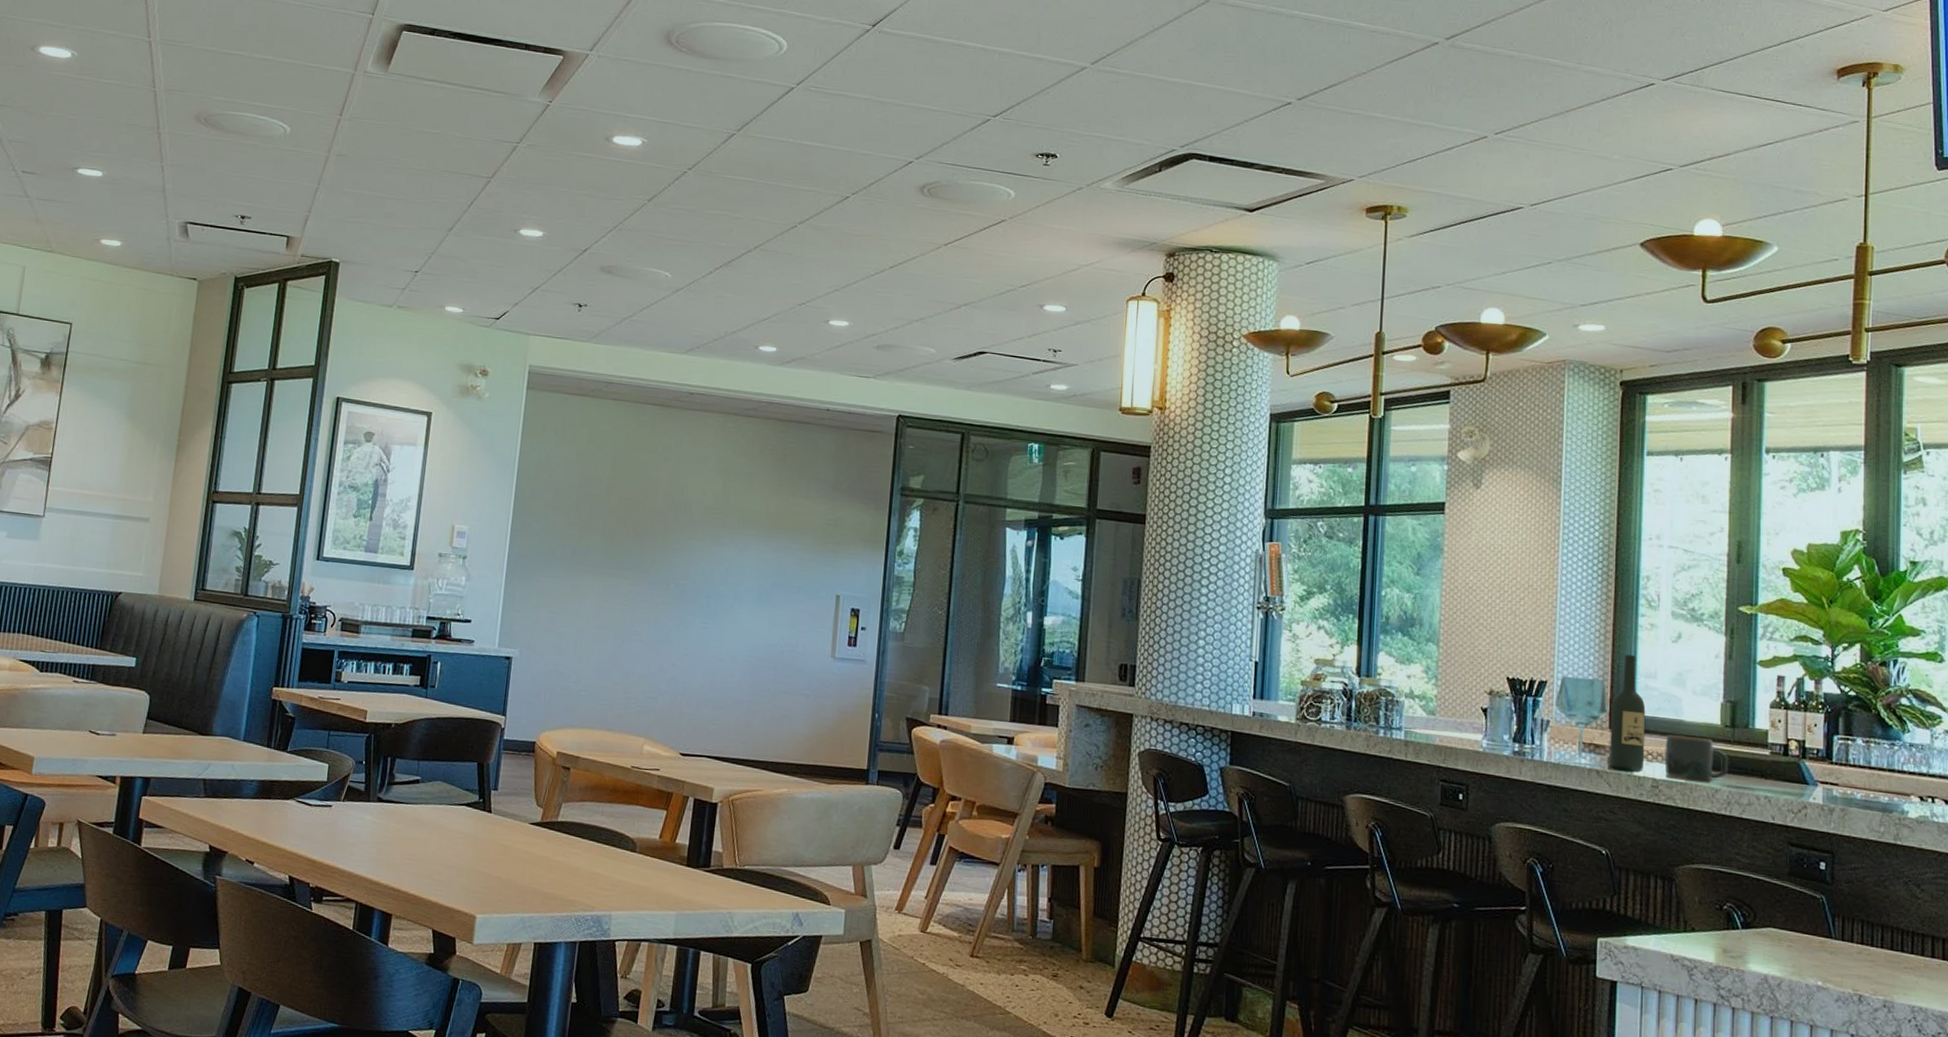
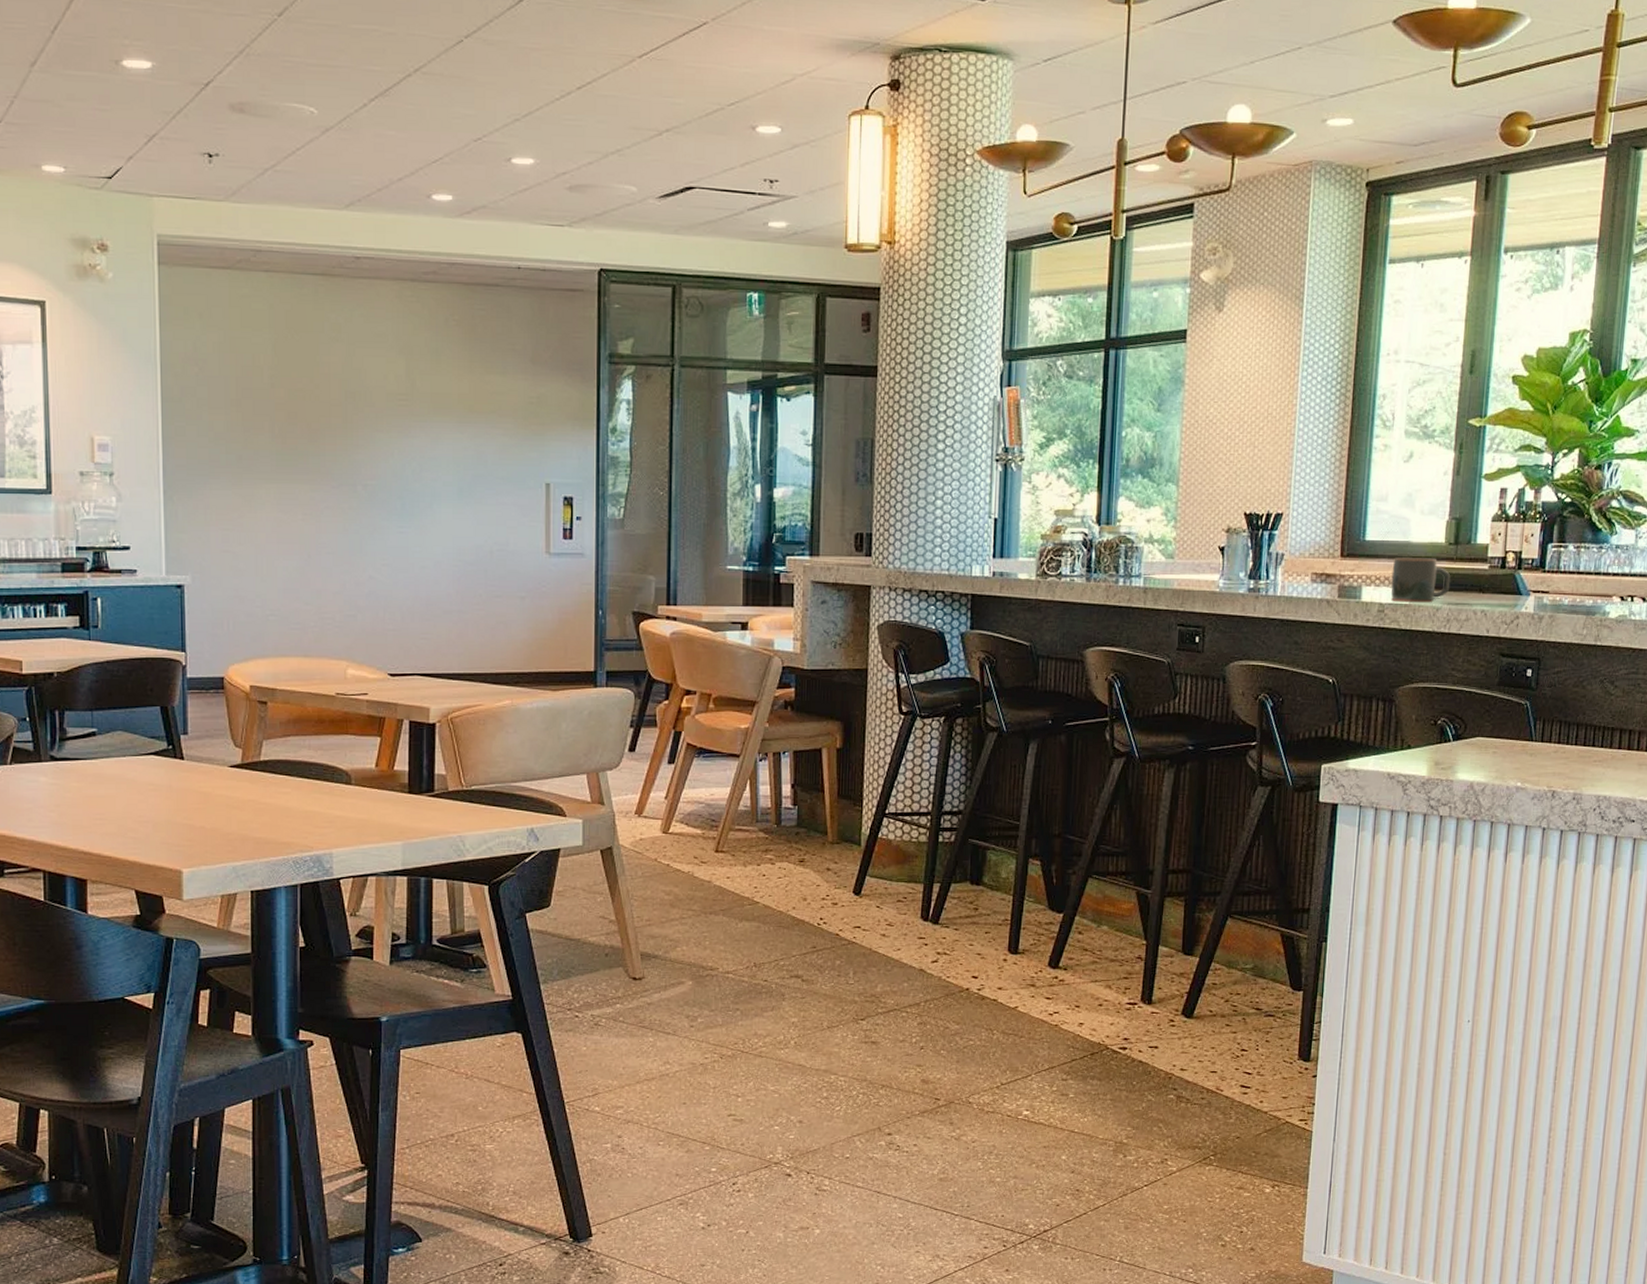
wine glass: present [1555,676,1610,767] -> none [1290,506,1342,596]
wine bottle: present [1609,654,1646,773] -> none [1339,479,1376,599]

